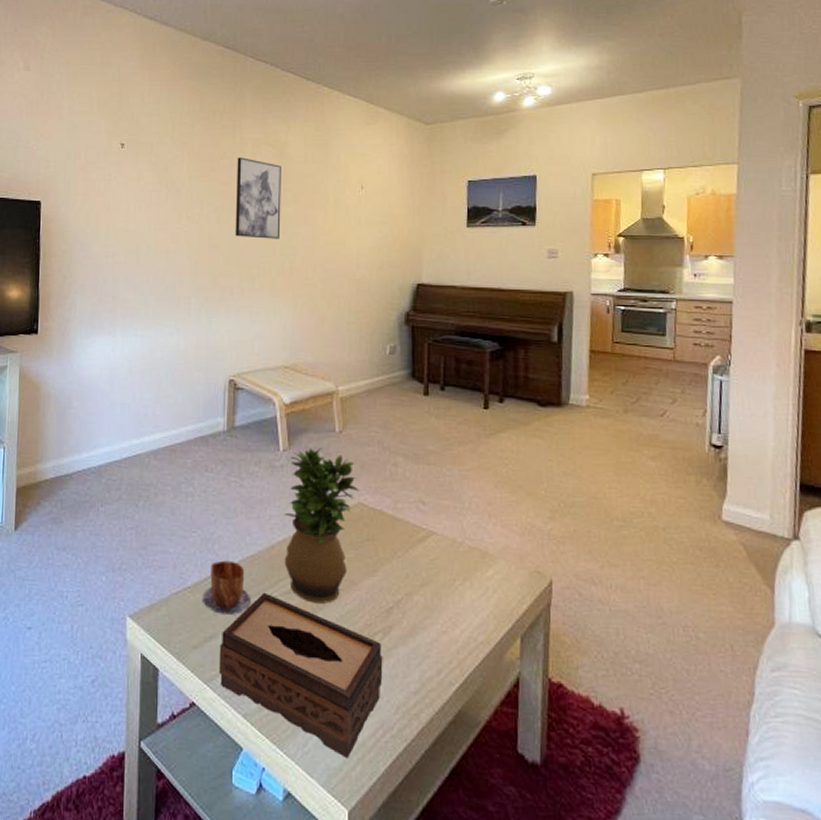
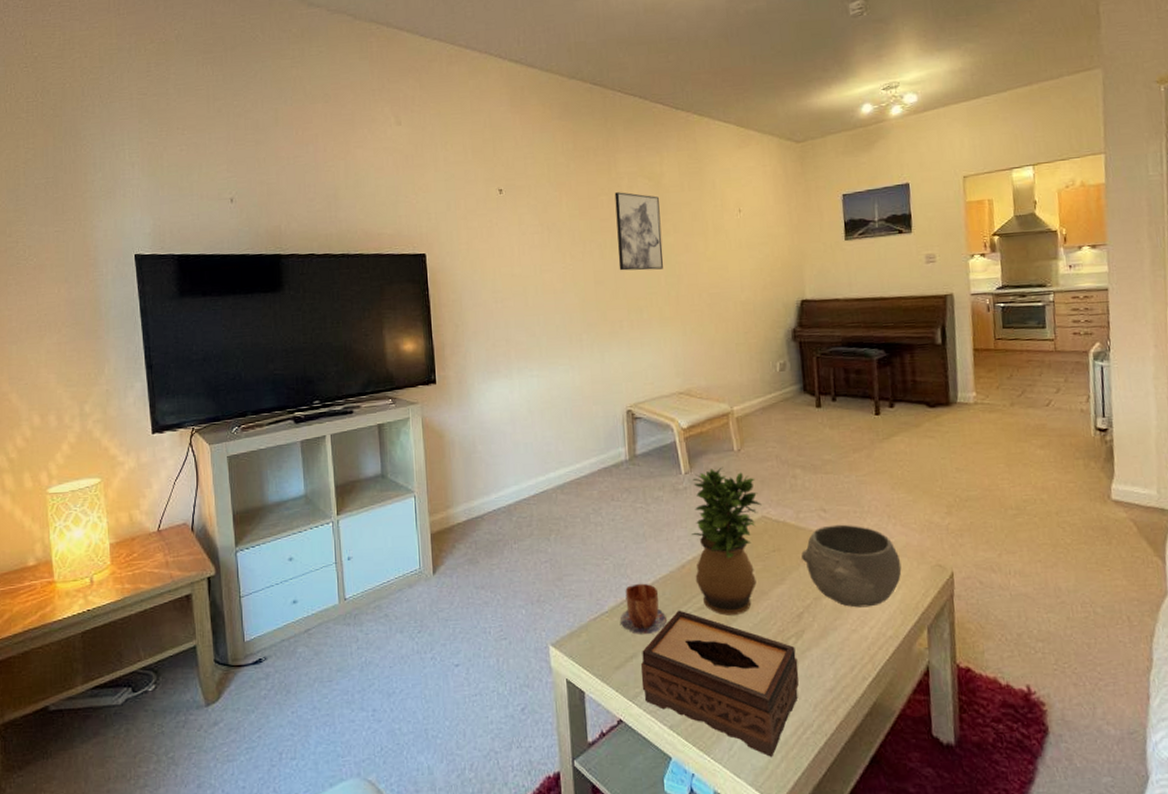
bowl: none [396,518,499,609] -> present [801,524,902,608]

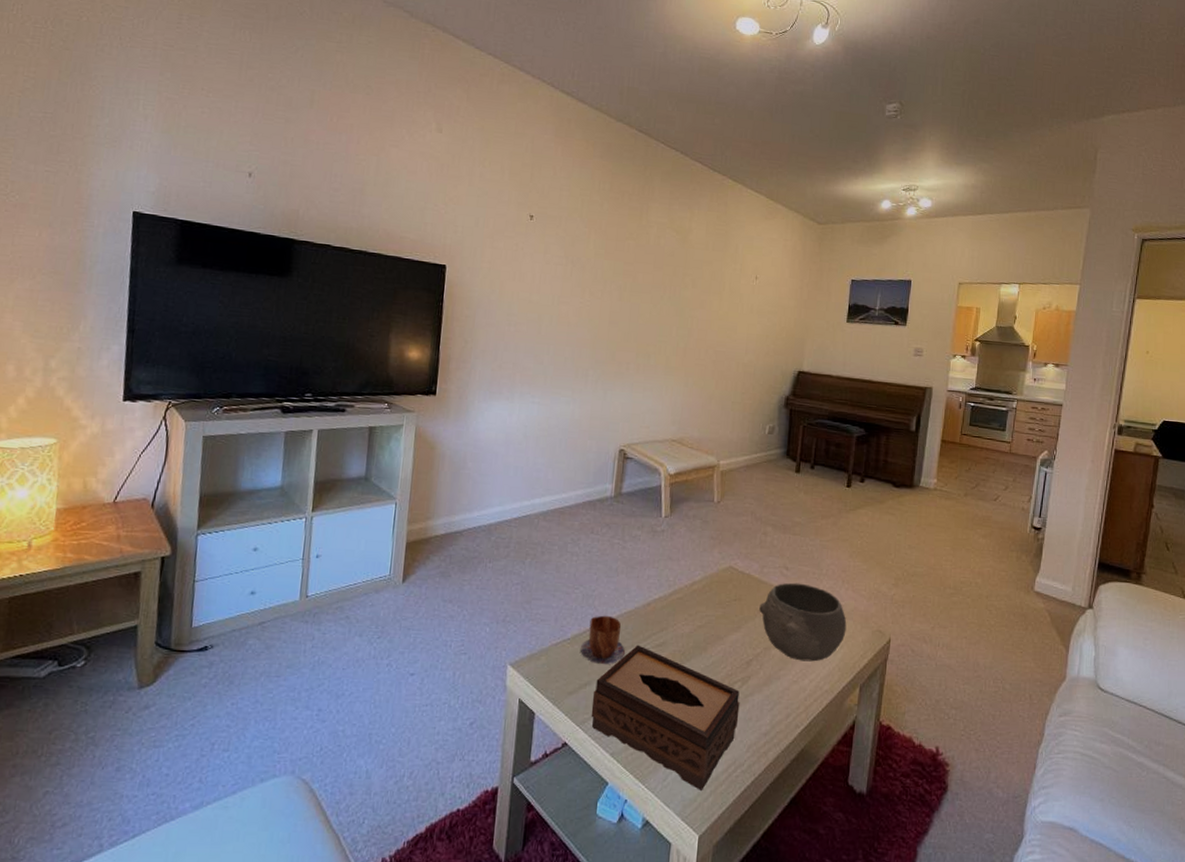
wall art: present [614,192,663,271] -> none [634,239,683,320]
potted plant: present [692,466,762,616] -> none [658,515,731,655]

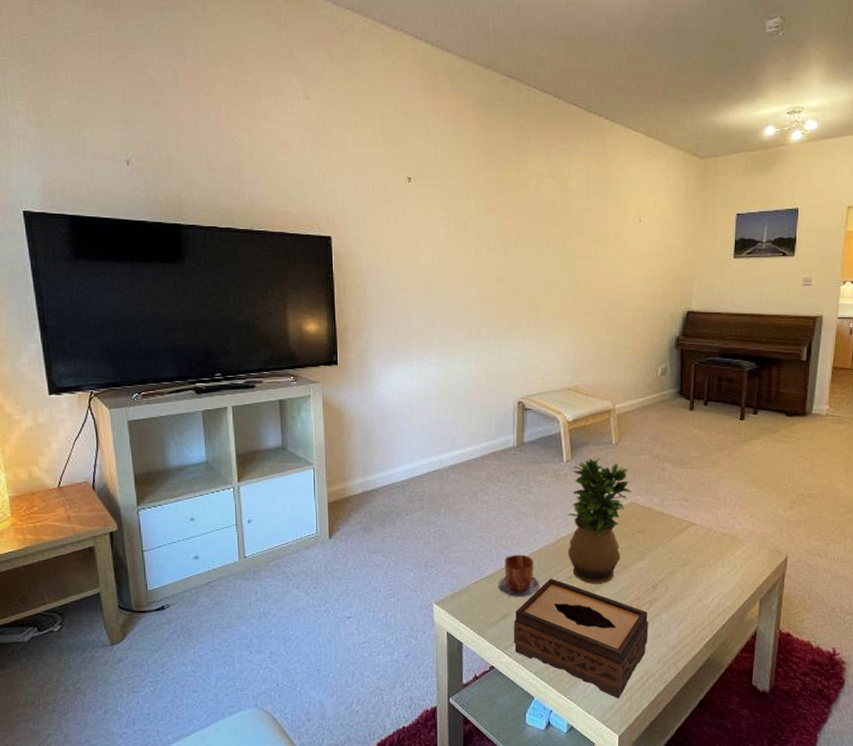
potted plant: none [658,515,731,655] -> present [567,457,632,584]
bowl: present [759,582,847,662] -> none [662,512,745,582]

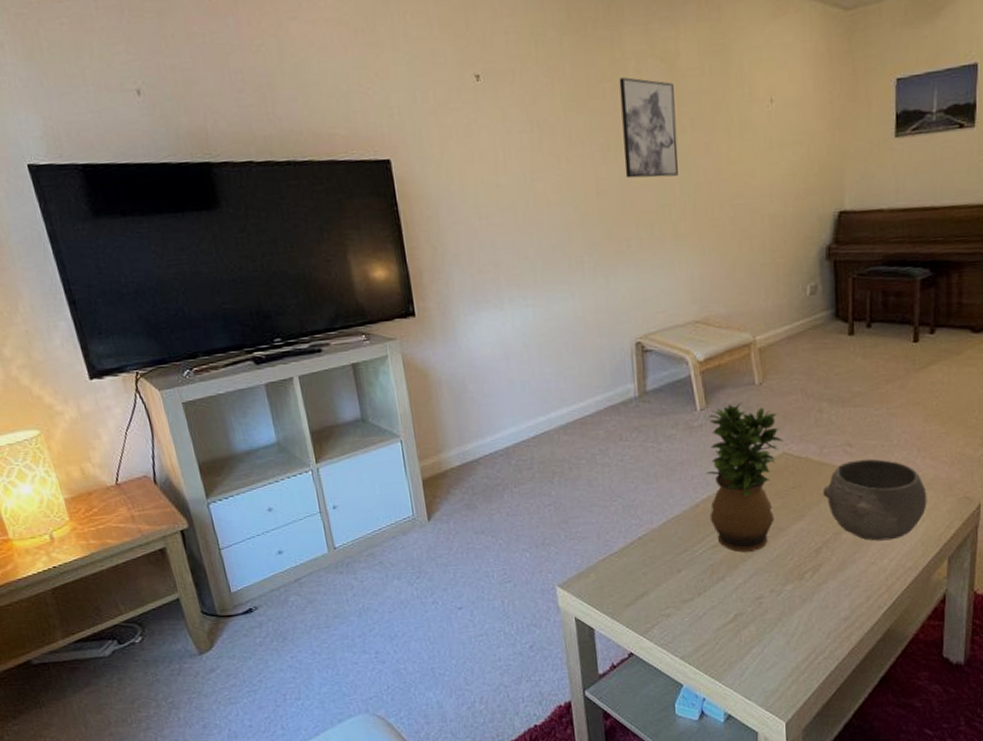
mug: present [499,554,540,597] -> none [630,523,680,573]
tissue box: present [513,578,649,698] -> none [652,548,814,681]
wall art: none [521,191,564,271] -> present [619,77,678,179]
bowl: none [662,512,745,582] -> present [823,458,927,541]

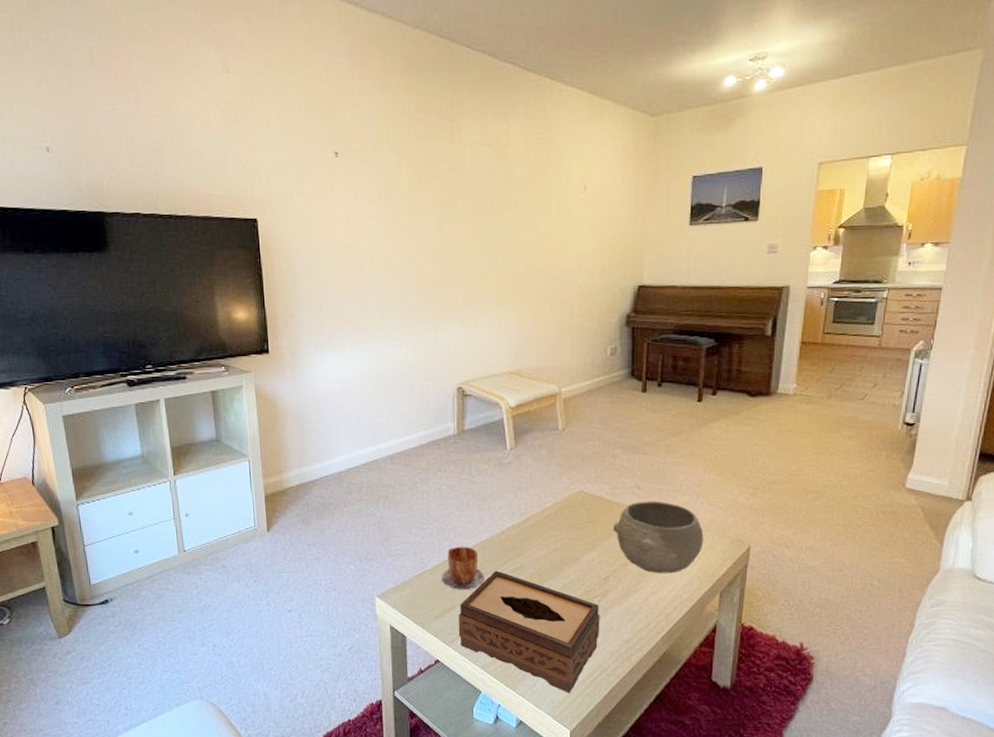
wall art: present [619,77,678,179] -> none [456,161,503,247]
mug: none [630,523,680,573] -> present [442,546,485,590]
tissue box: none [652,548,814,681] -> present [458,570,600,693]
potted plant: present [707,401,783,553] -> none [512,444,581,576]

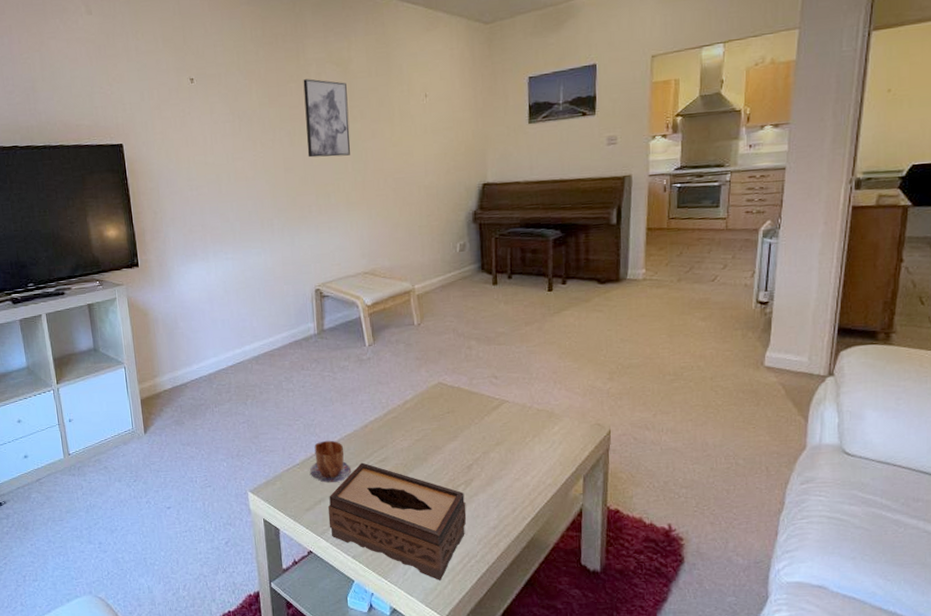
wall art: none [456,161,503,247] -> present [303,79,350,158]
bowl: present [613,501,704,574] -> none [473,389,564,460]

